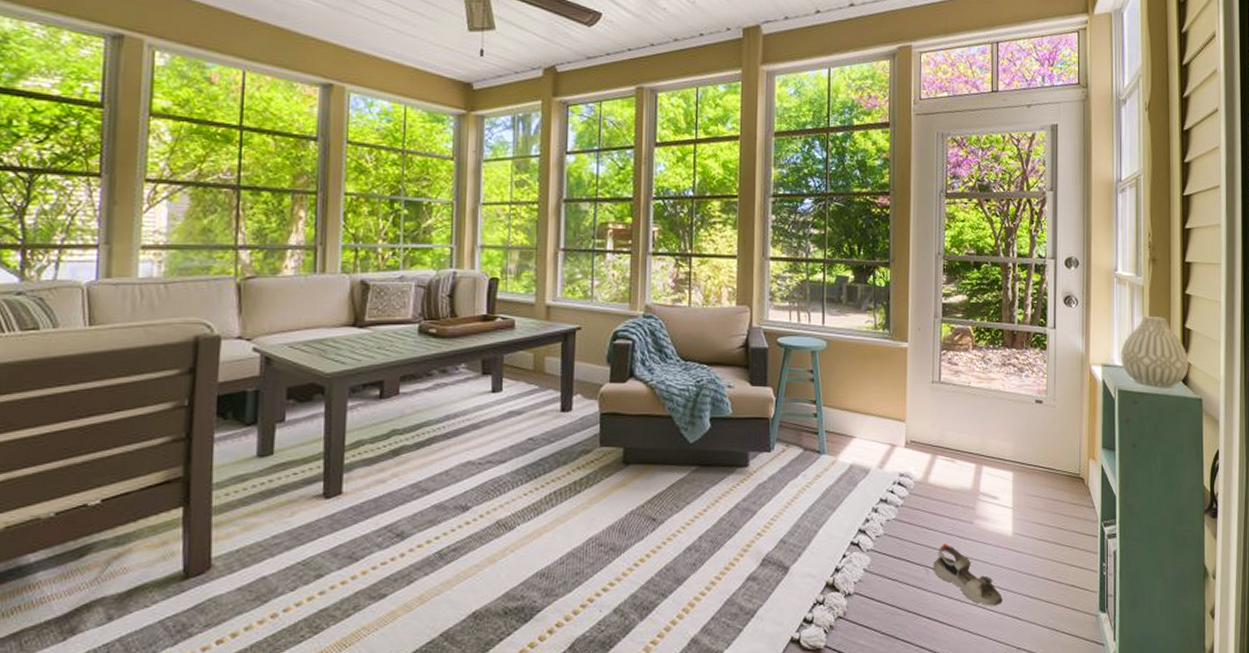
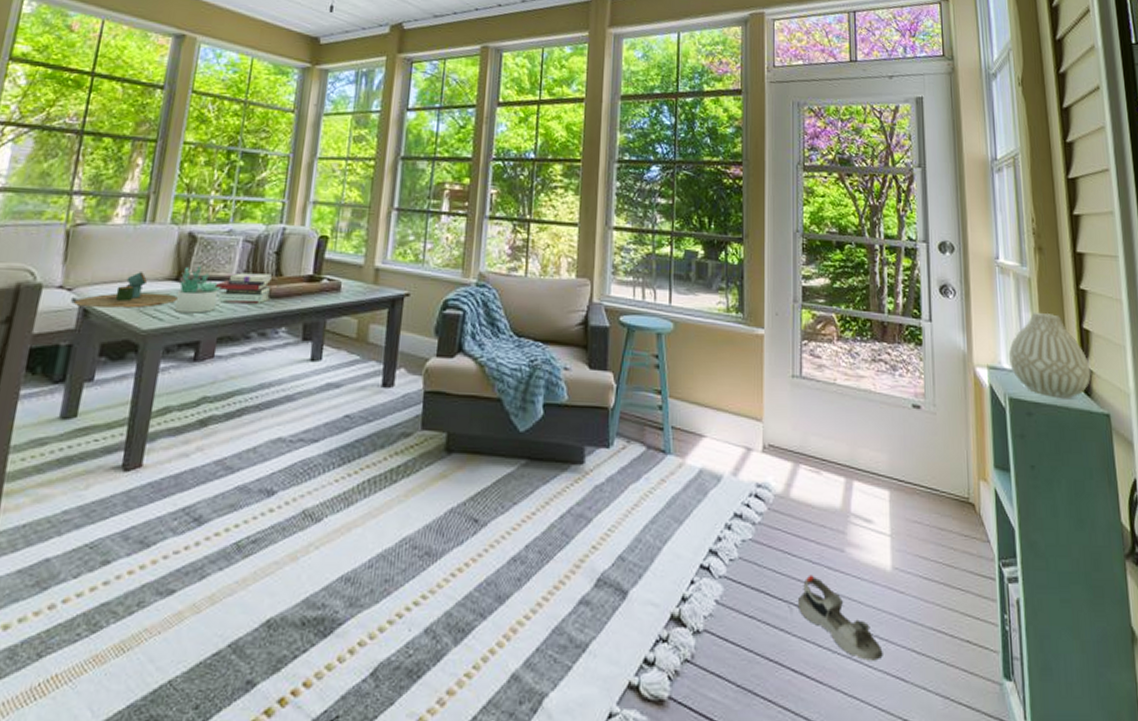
decorative tray: none [256,320,357,356] -> present [74,272,178,309]
succulent plant: none [355,311,398,355] -> present [174,265,221,314]
books: none [392,316,448,345] -> present [214,272,272,305]

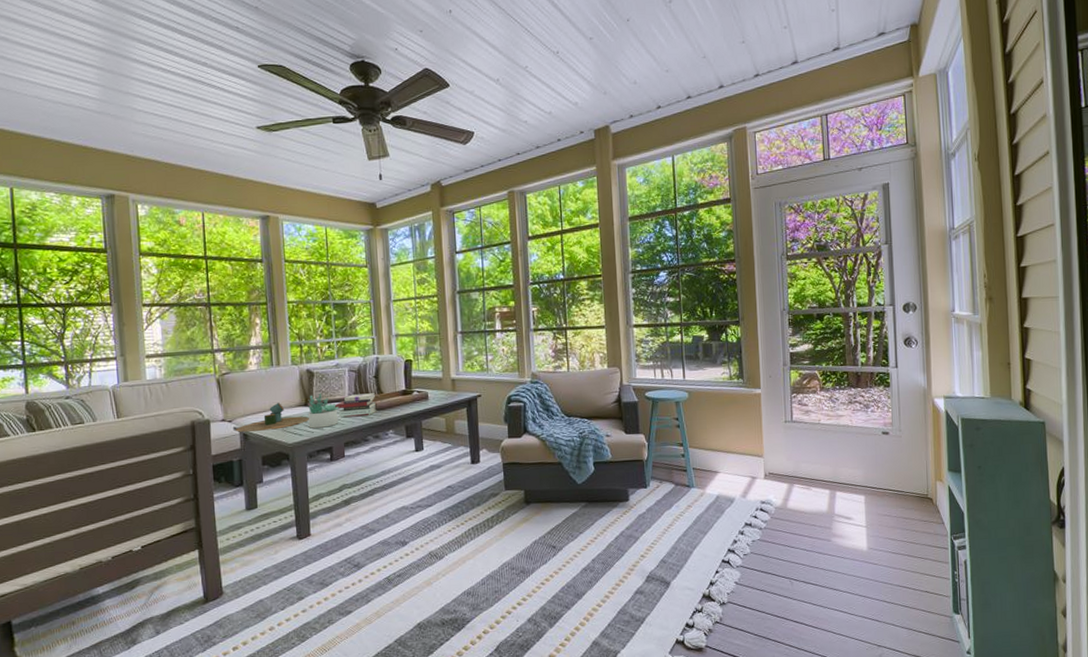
sandal: present [797,575,883,661] -> none [796,559,862,611]
vase: present [1008,311,1091,399] -> none [961,349,1031,415]

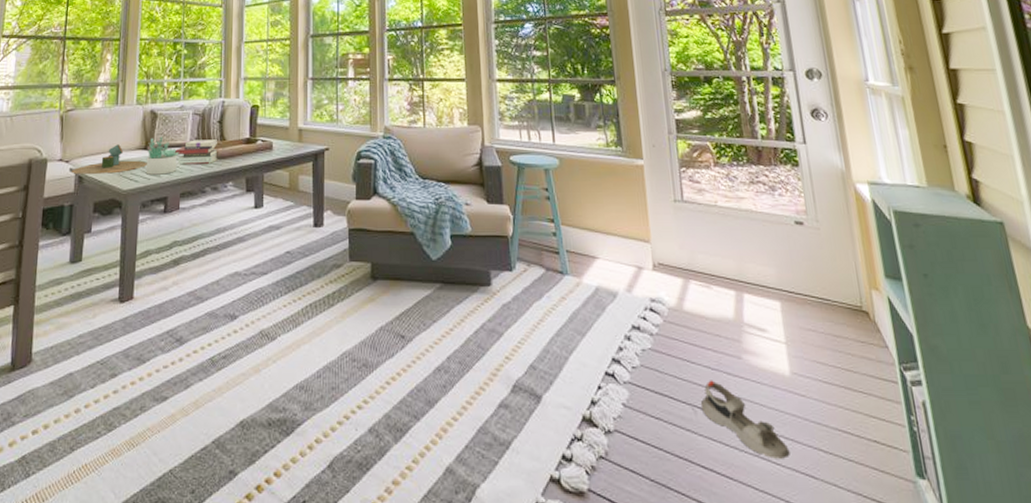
sandal: none [796,559,862,611] -> present [700,380,790,459]

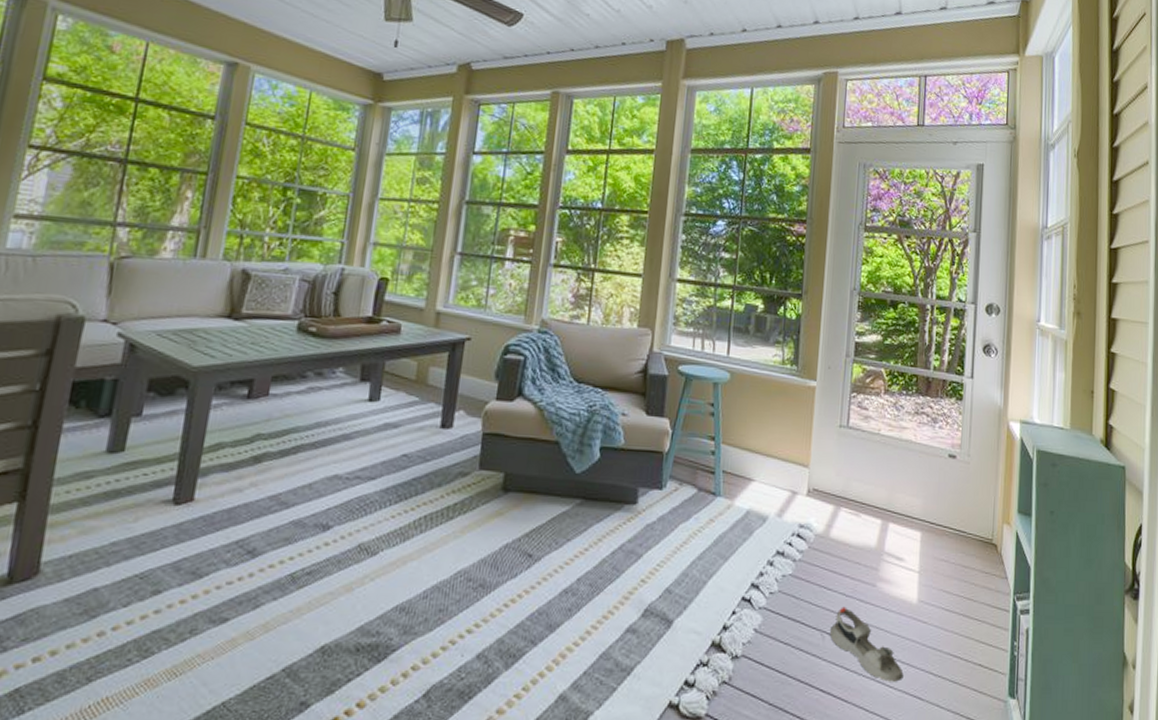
decorative tray: present [72,144,147,175] -> none [120,308,231,344]
succulent plant: present [145,136,179,175] -> none [226,303,276,352]
books: present [174,139,218,165] -> none [269,312,329,345]

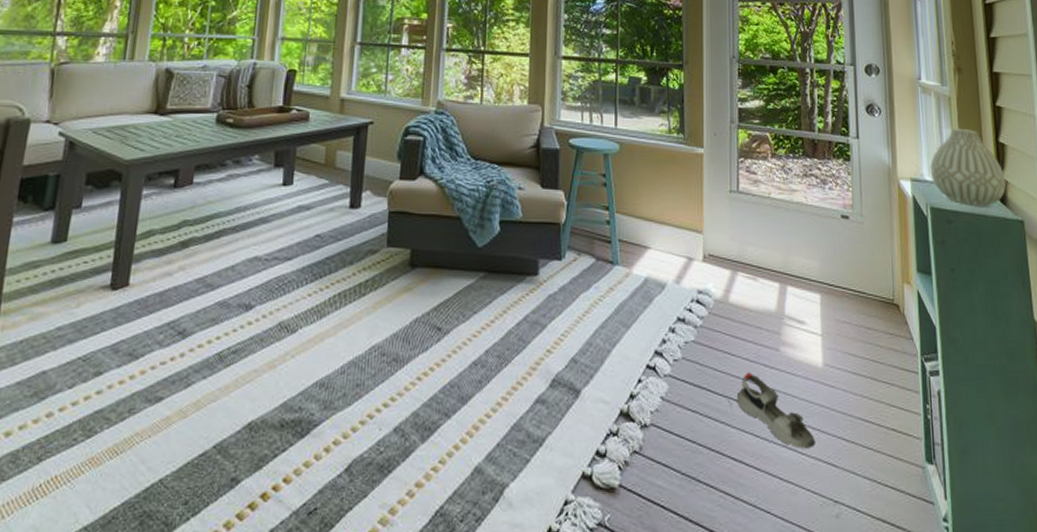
vase: none [1040,372,1113,452] -> present [930,127,1007,208]

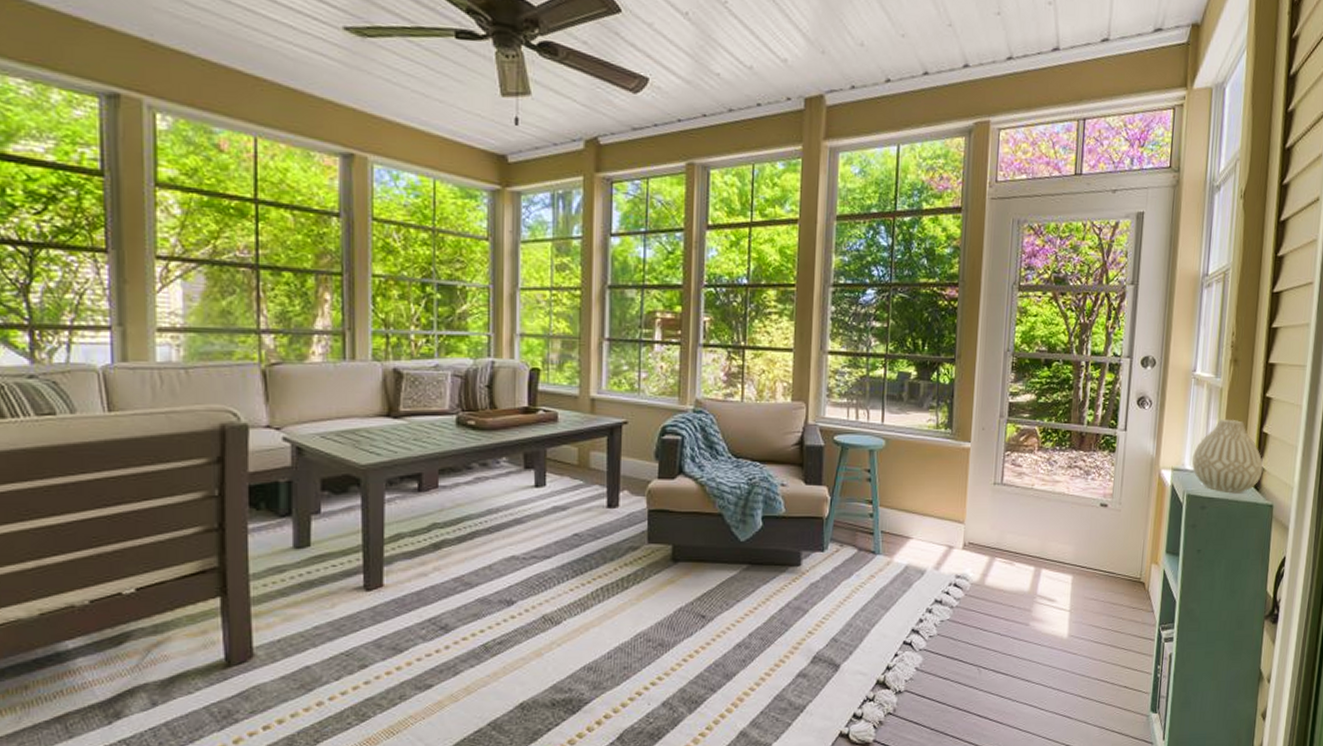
sandal: present [736,372,815,449] -> none [985,644,1054,705]

